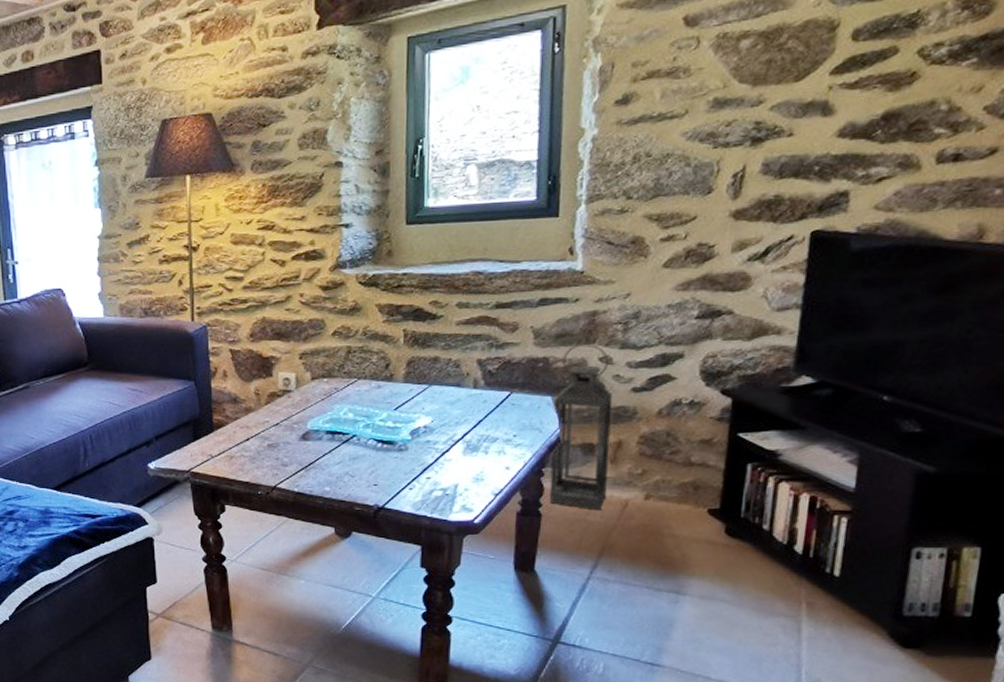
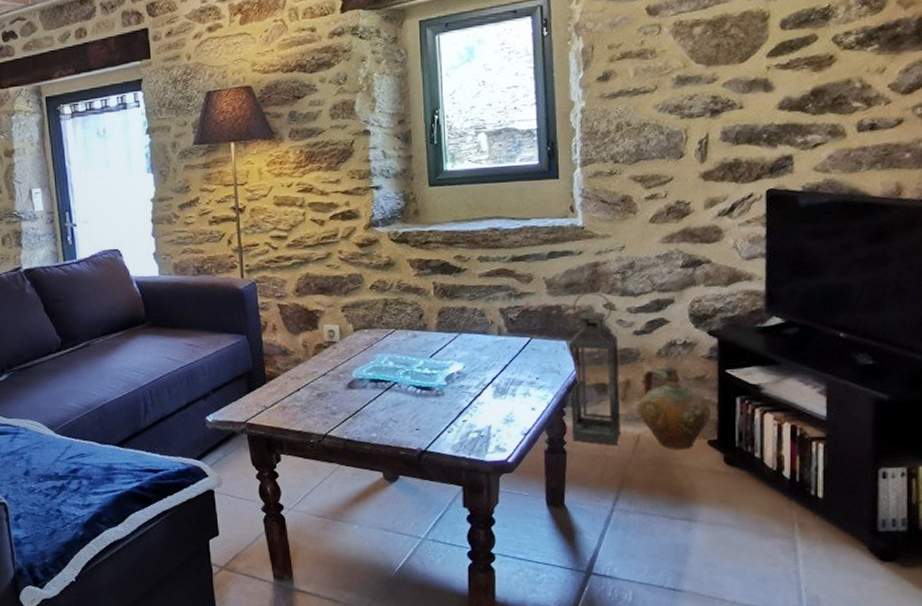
ceramic jug: none [630,429,716,518] -> present [639,368,712,450]

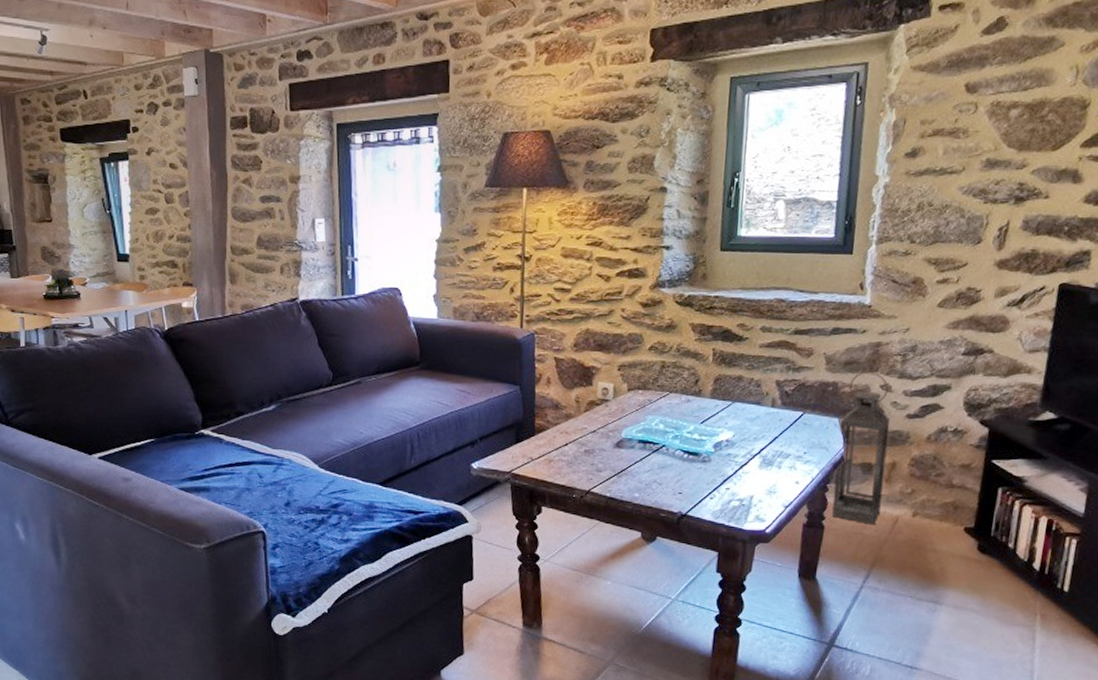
ceramic jug: present [639,368,712,450] -> none [901,453,972,535]

